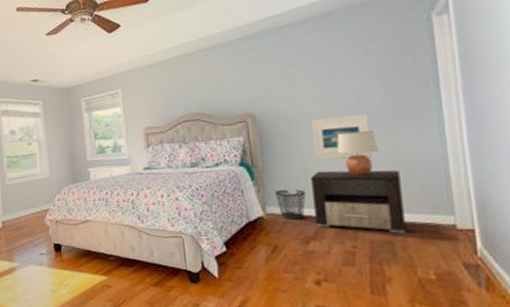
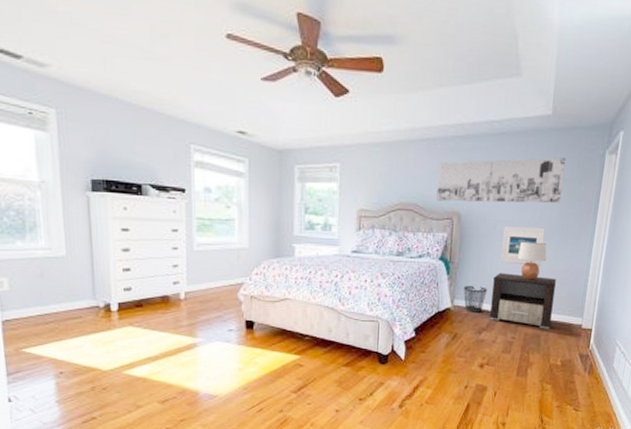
wall art: none [220,33,381,106] -> present [436,157,566,203]

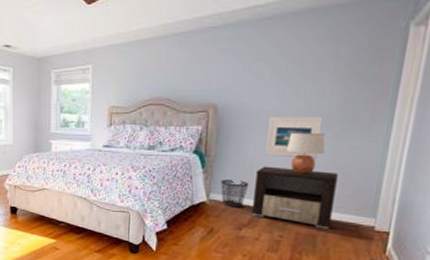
wall art: present [436,157,566,203] -> none [190,36,352,94]

